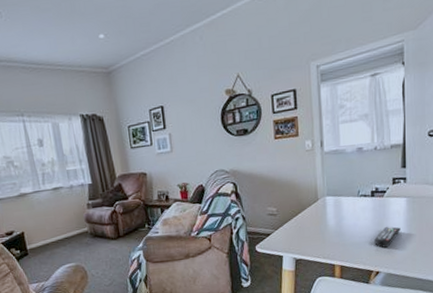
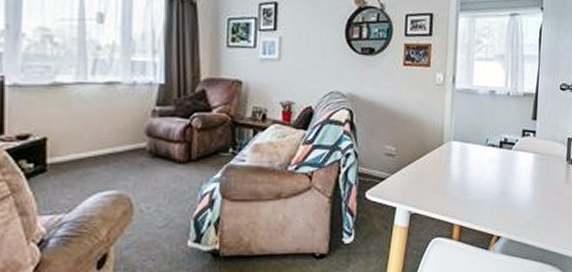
remote control: present [373,226,401,248] -> none [497,183,526,208]

